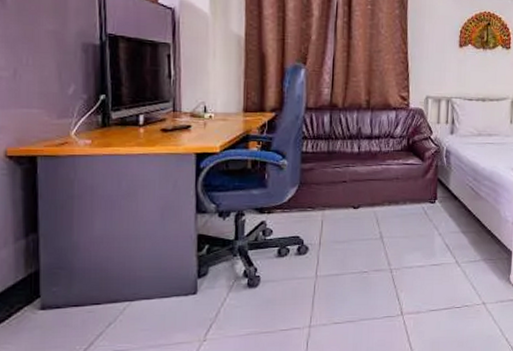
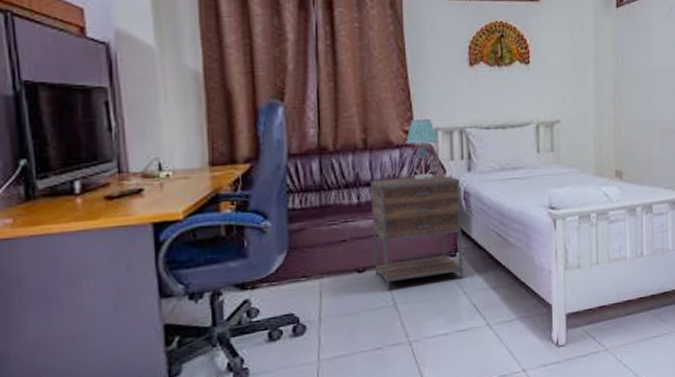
nightstand: none [368,134,444,225] -> present [370,174,464,291]
table lamp: none [402,87,428,138] -> present [406,118,438,180]

